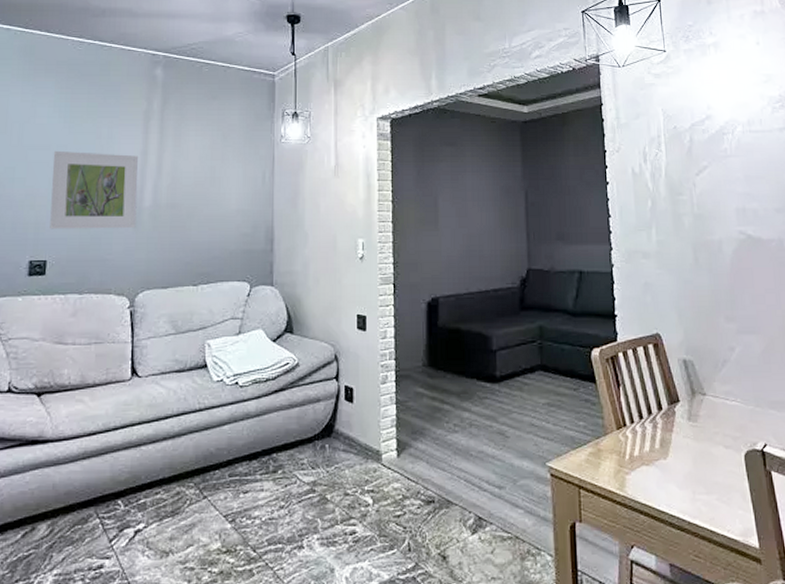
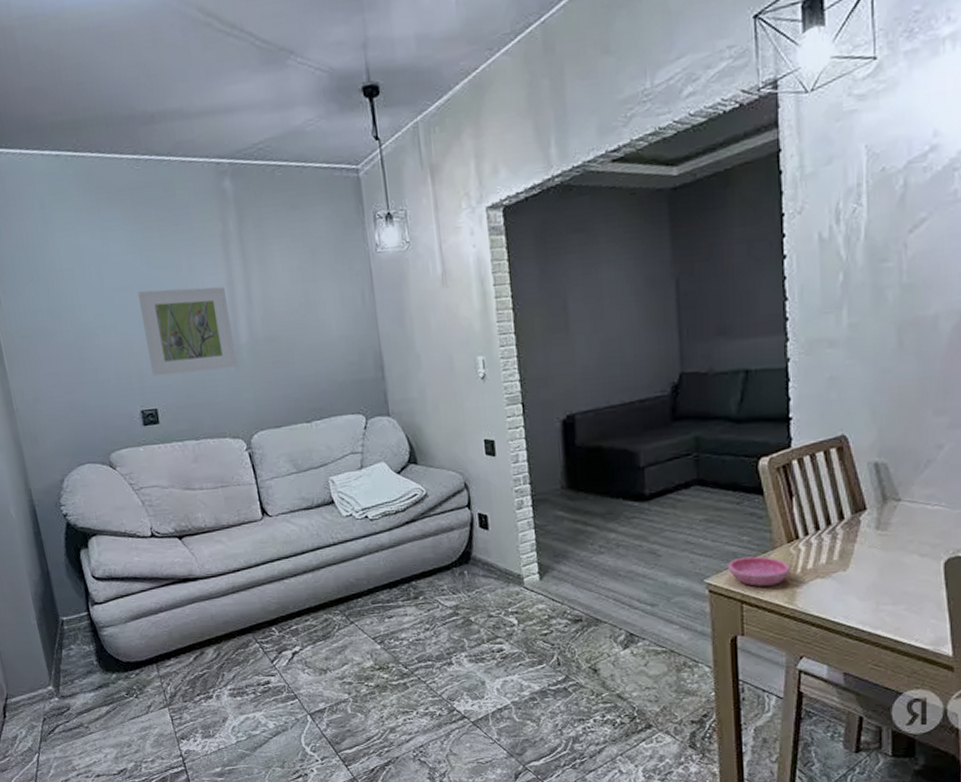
saucer: none [567,441,620,472] -> present [728,556,790,586]

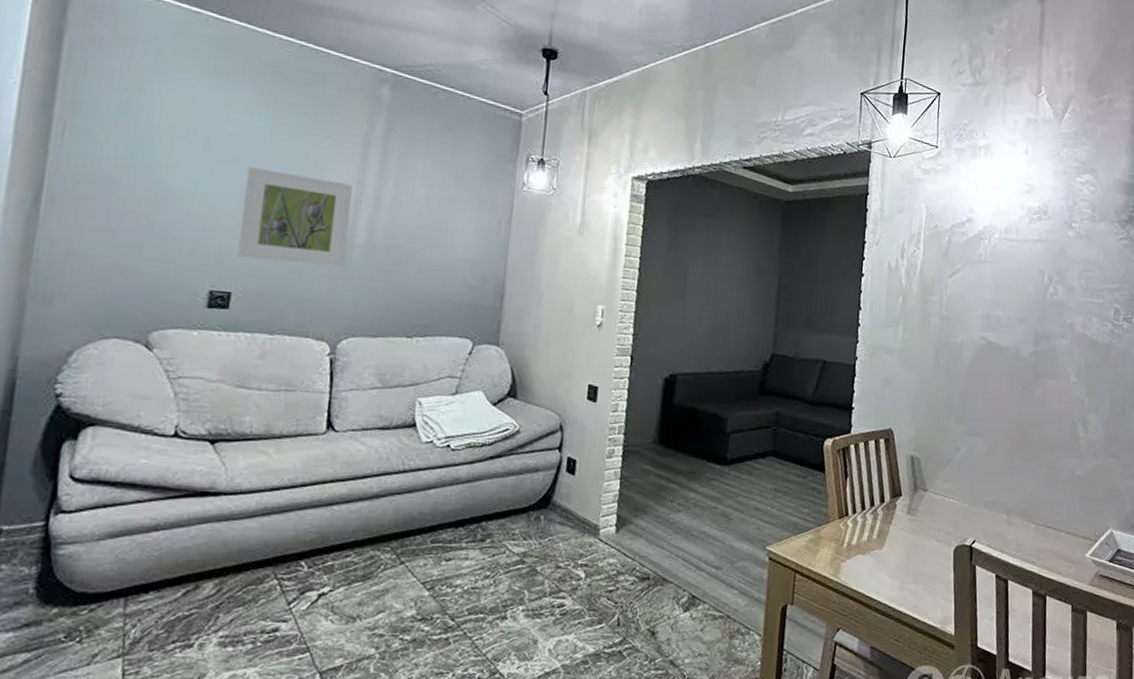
saucer: present [728,556,790,586] -> none [787,528,838,558]

